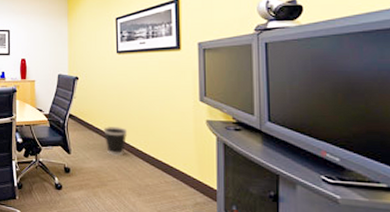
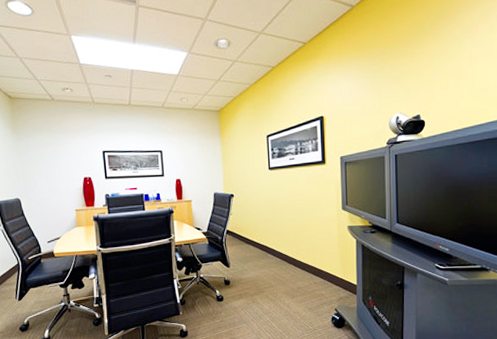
wastebasket: present [103,127,128,156] -> none [259,238,281,265]

